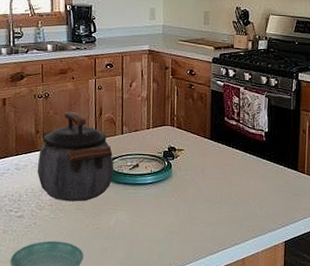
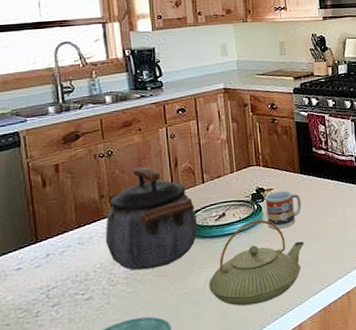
teapot: none [118,176,207,252] -> present [209,220,304,306]
cup: none [175,153,209,188] -> present [265,190,302,229]

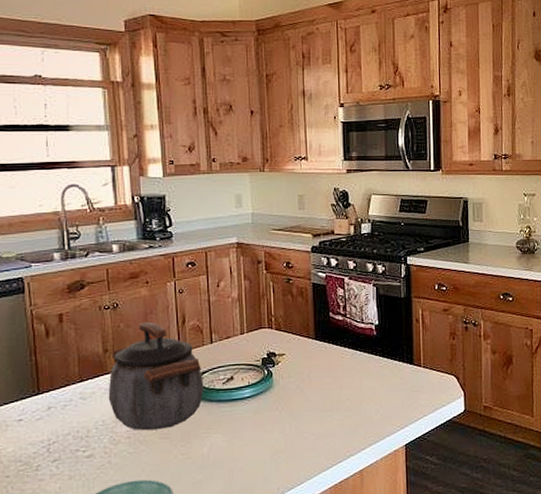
teapot: present [209,220,304,306] -> none [214,386,316,477]
cup: present [265,190,302,229] -> none [276,357,315,397]

